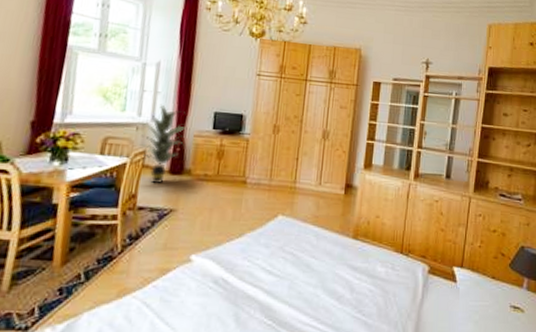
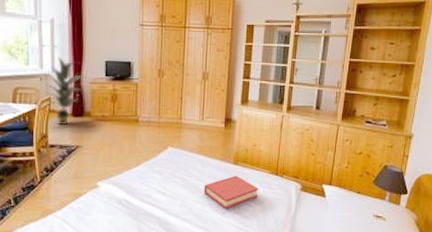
hardback book: none [316,252,380,294] -> present [204,175,258,210]

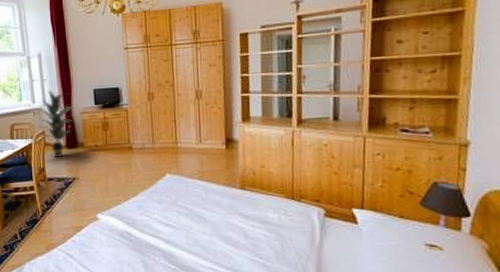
hardback book: present [204,175,258,210] -> none [209,201,273,240]

